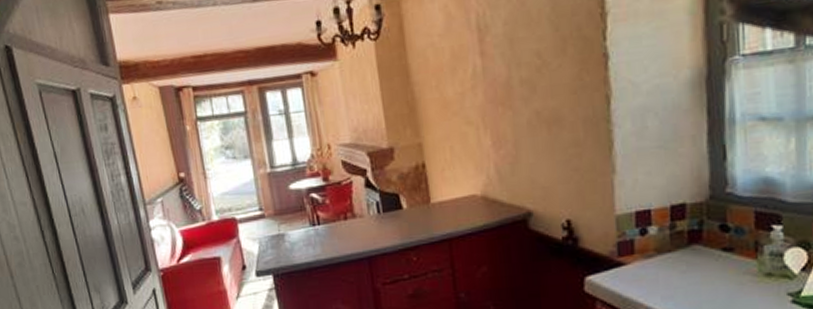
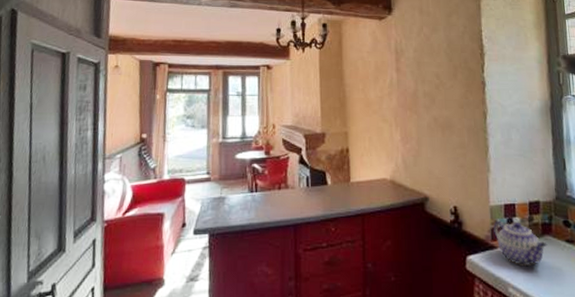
teapot: none [620,231,696,284] -> present [493,220,548,267]

